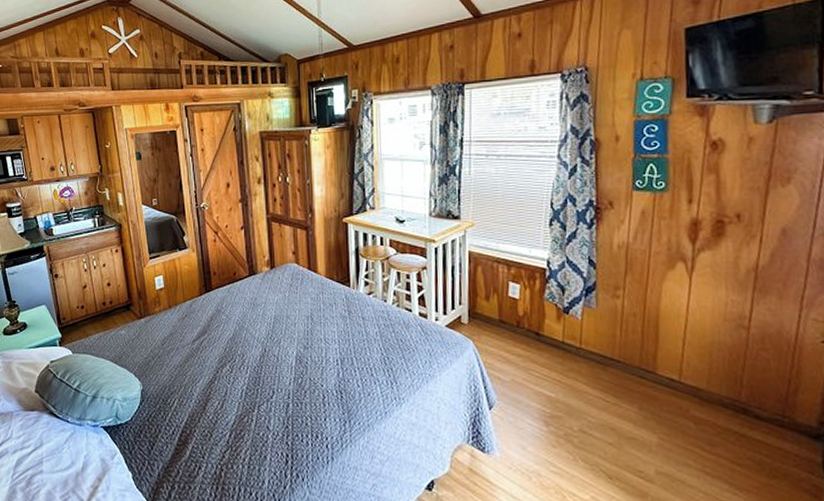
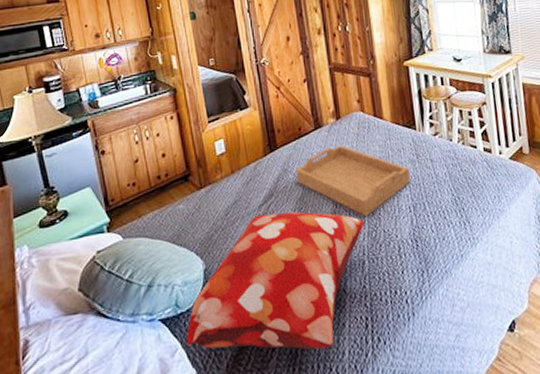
decorative pillow: none [124,348,292,475] -> present [186,211,365,350]
serving tray: none [229,293,340,364] -> present [296,145,410,217]

